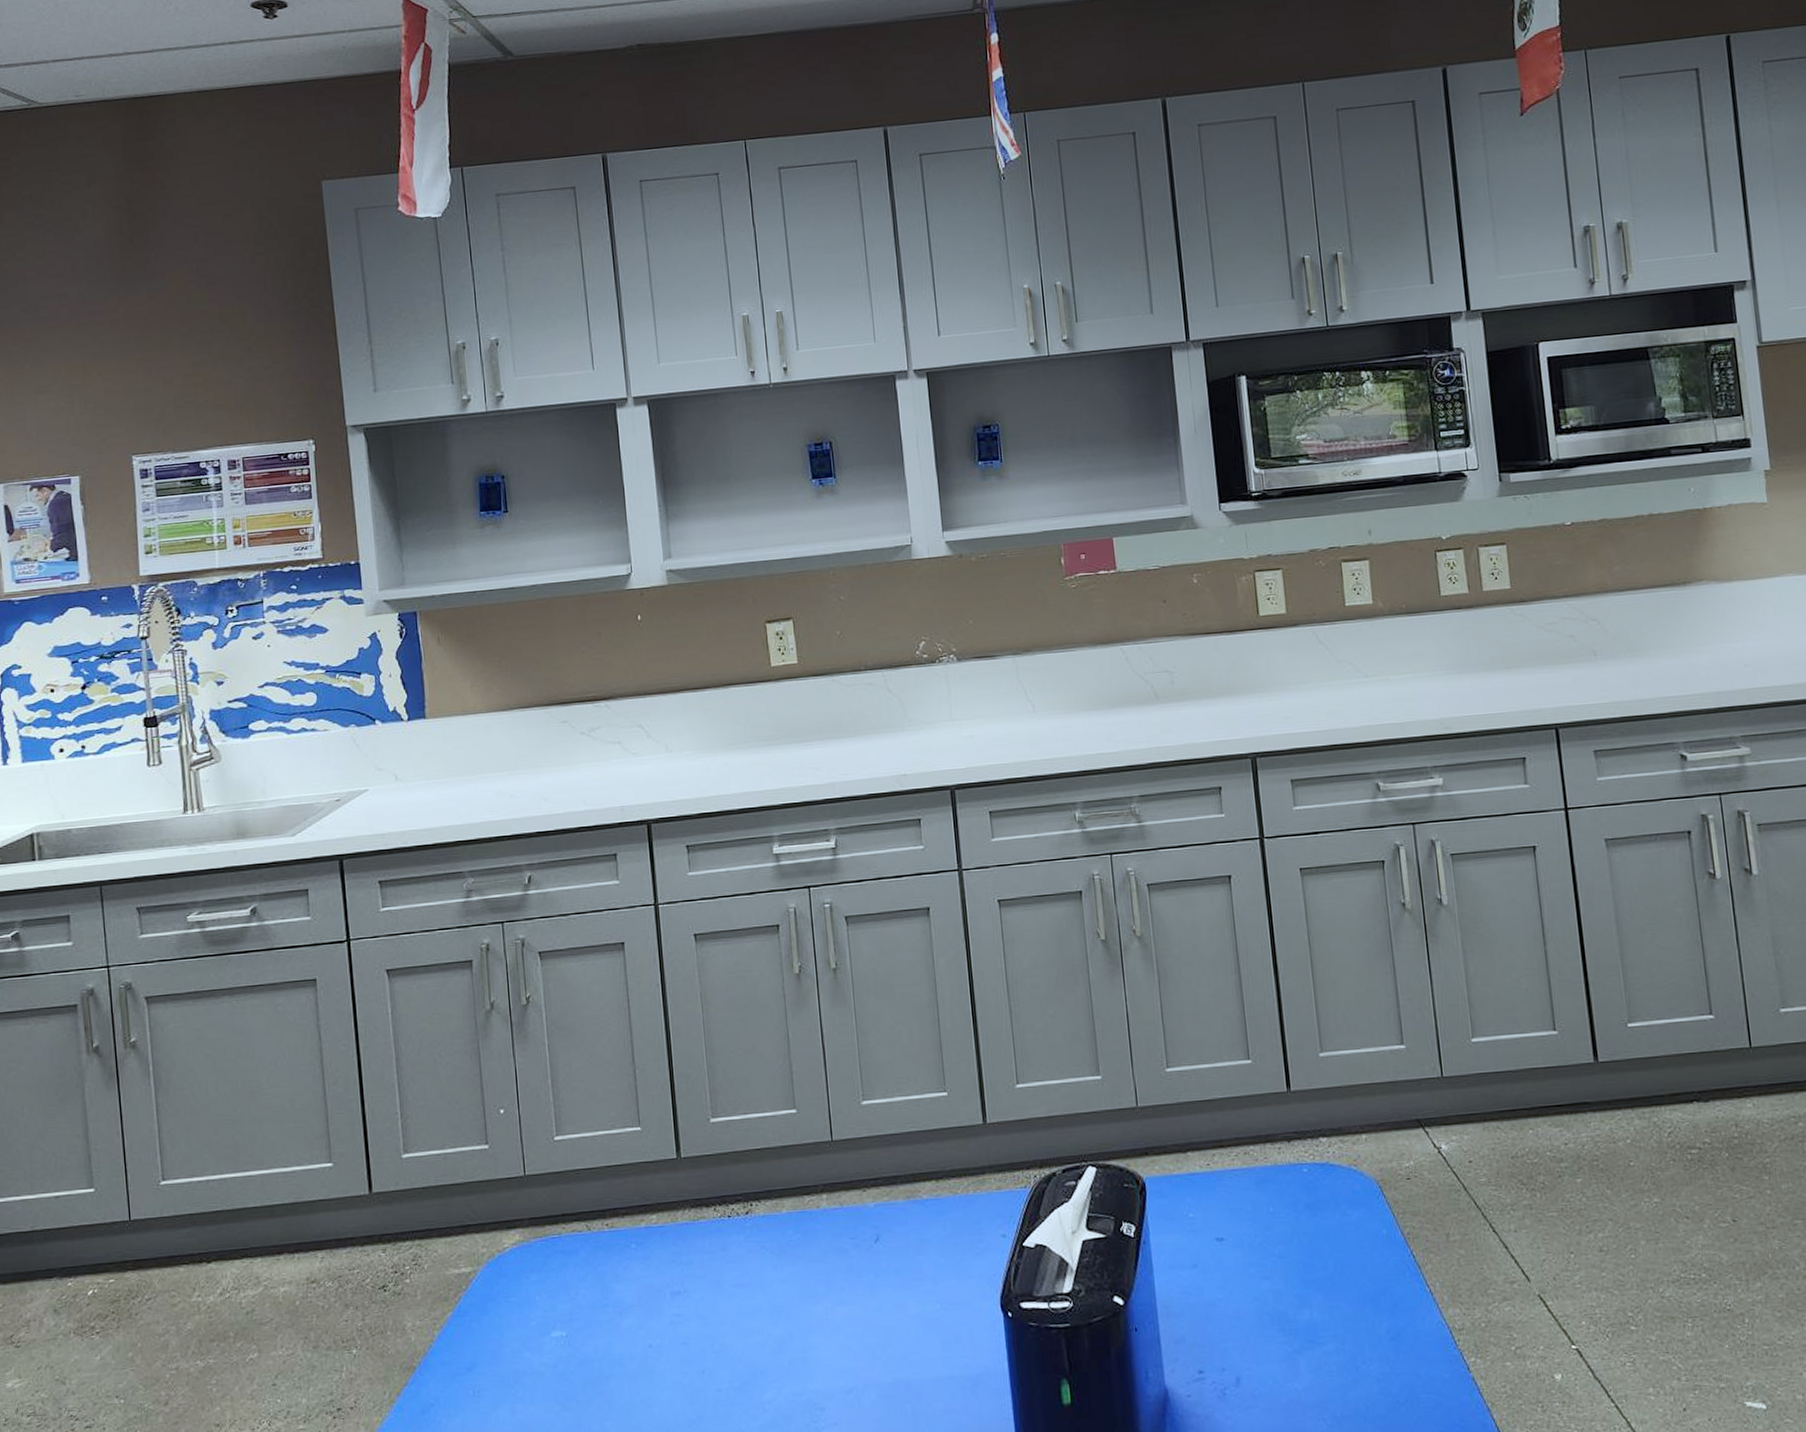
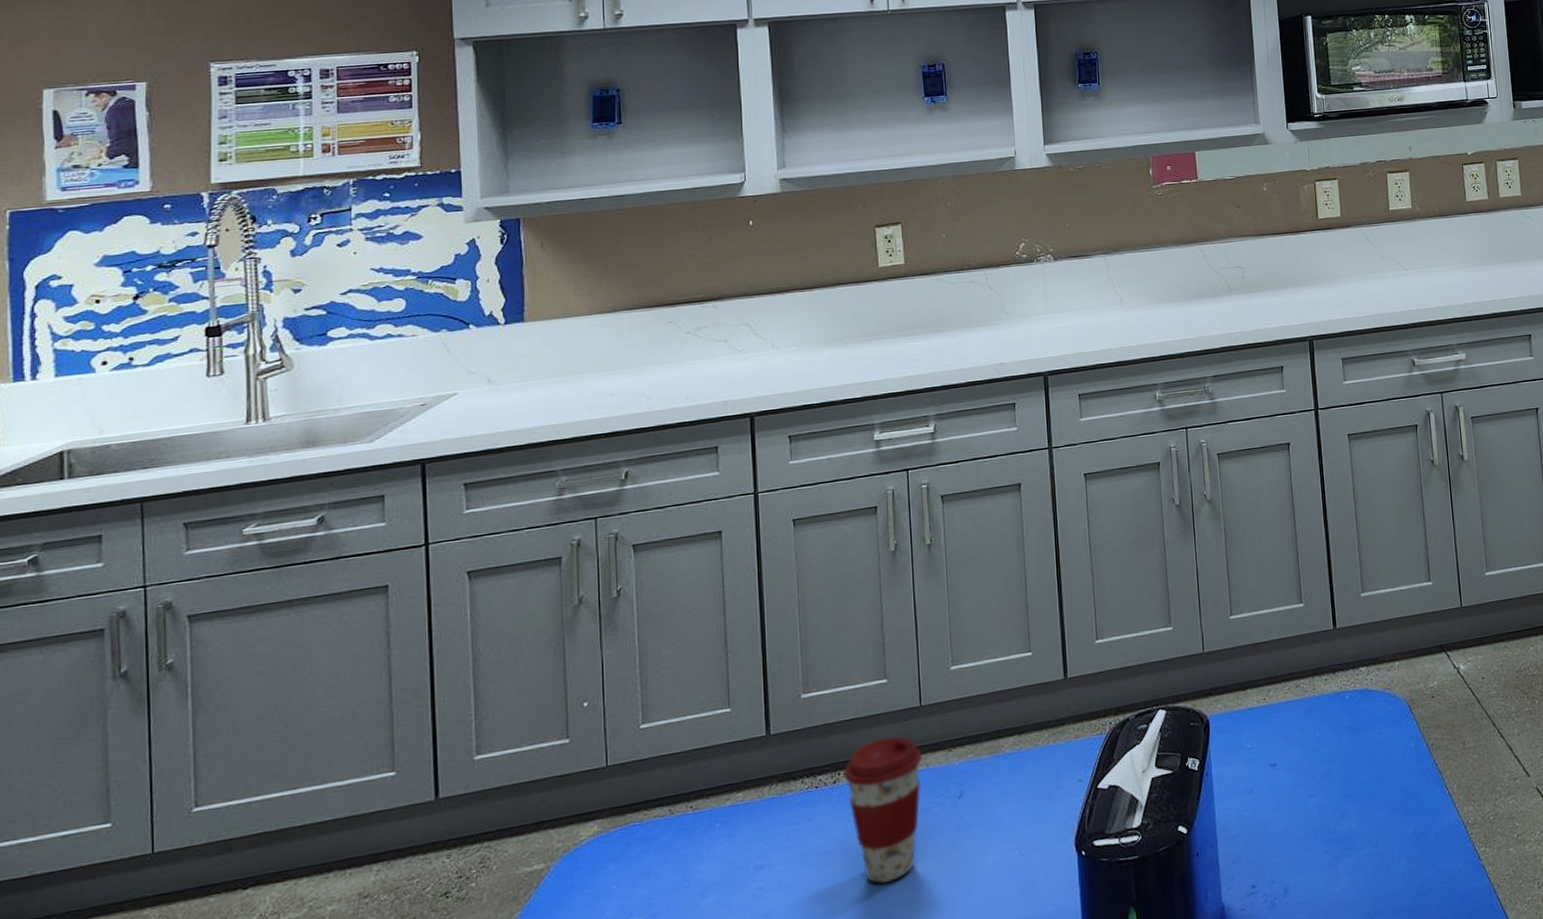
coffee cup: none [755,1170,836,1324] -> present [843,736,923,884]

